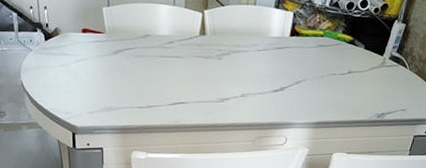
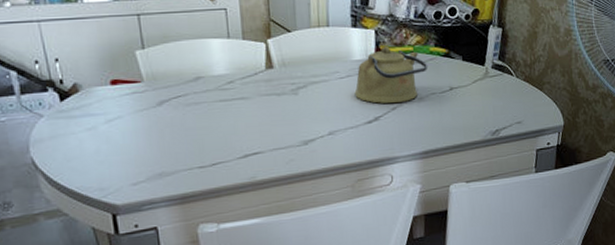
kettle: none [267,27,334,79] -> present [354,45,428,104]

